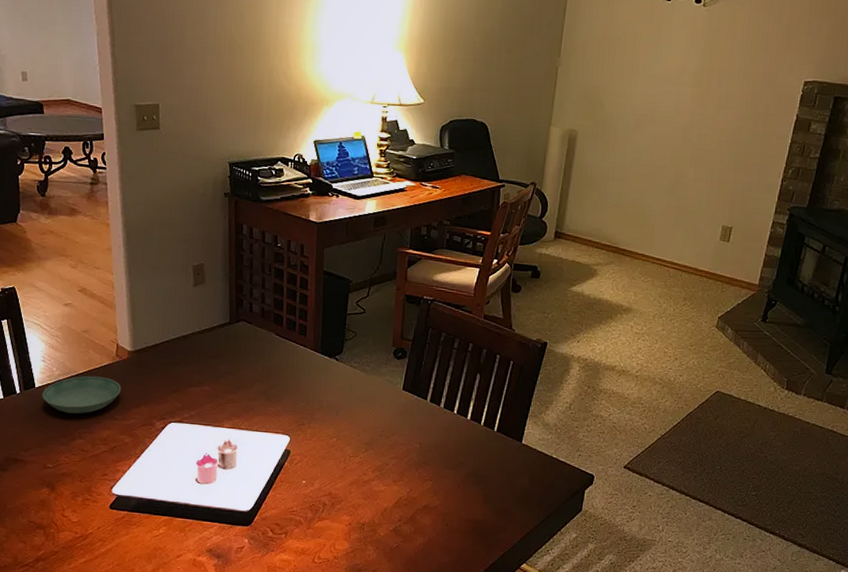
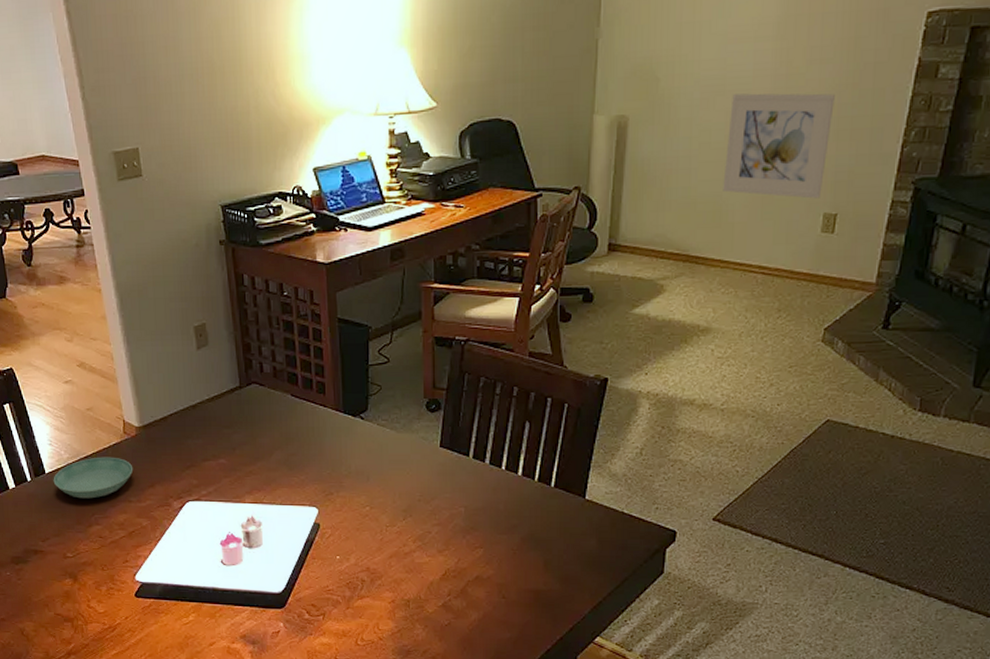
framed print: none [647,124,735,214] -> present [723,93,835,199]

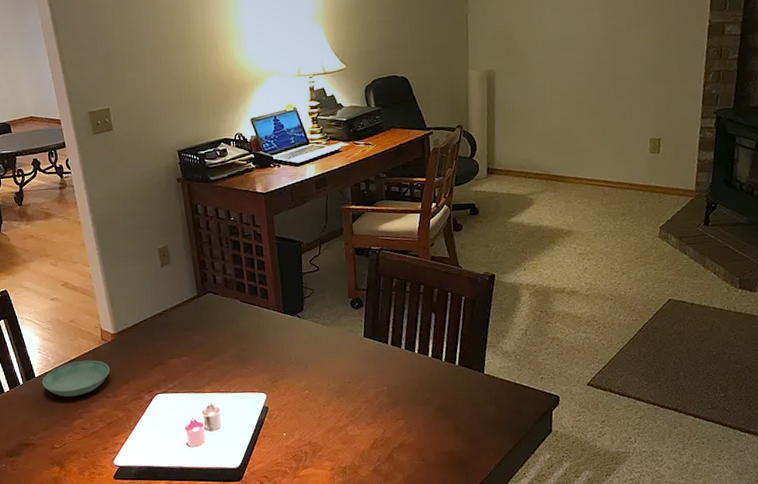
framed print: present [723,93,835,199] -> none [571,48,650,128]

